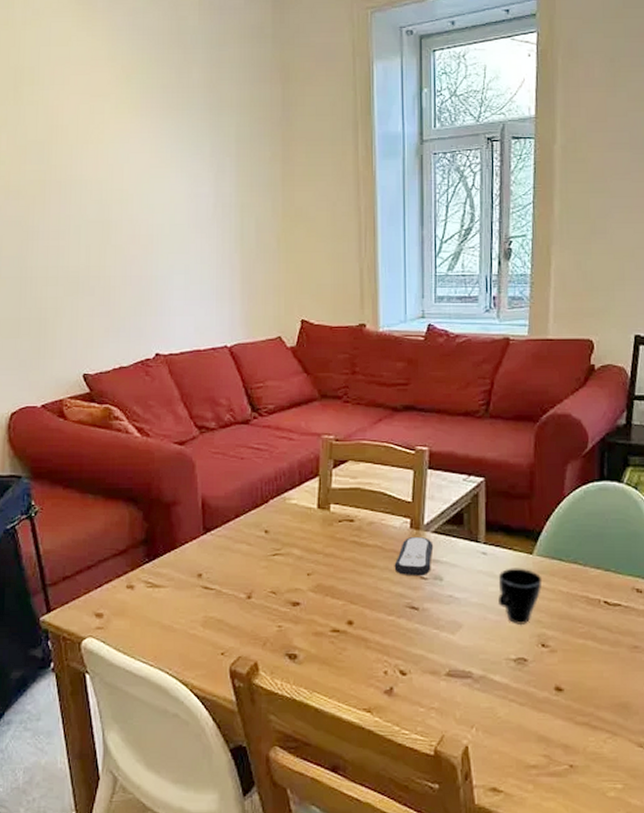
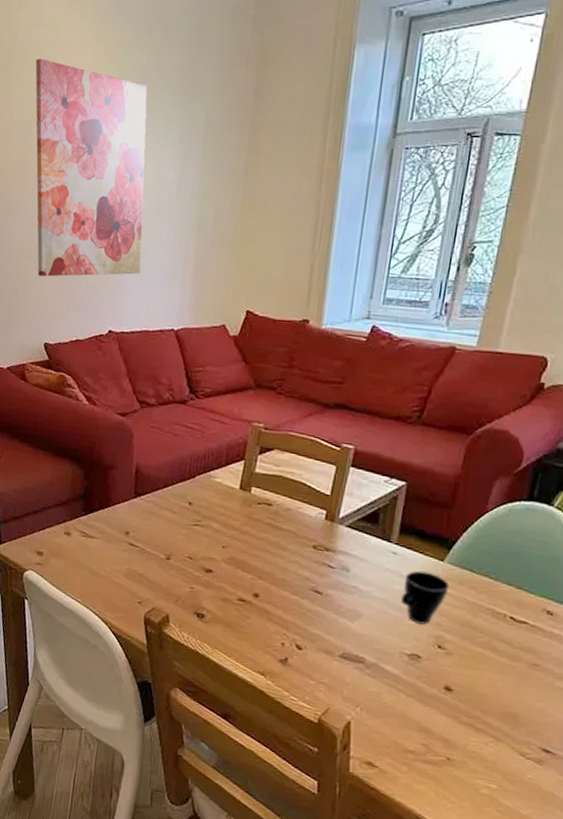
wall art: none [47,77,184,302] -> present [35,58,148,277]
remote control: present [394,536,434,577] -> none [304,527,346,565]

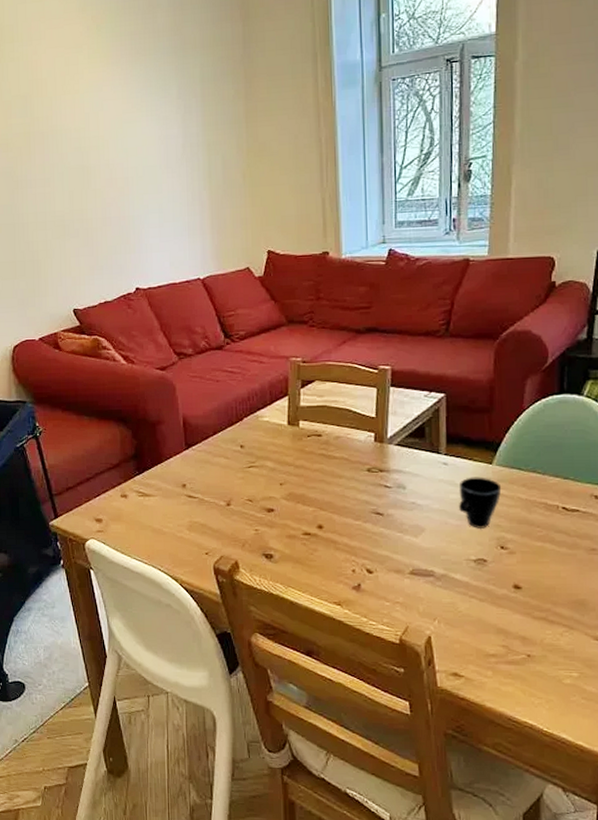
wall art: present [35,58,148,277] -> none [25,33,159,244]

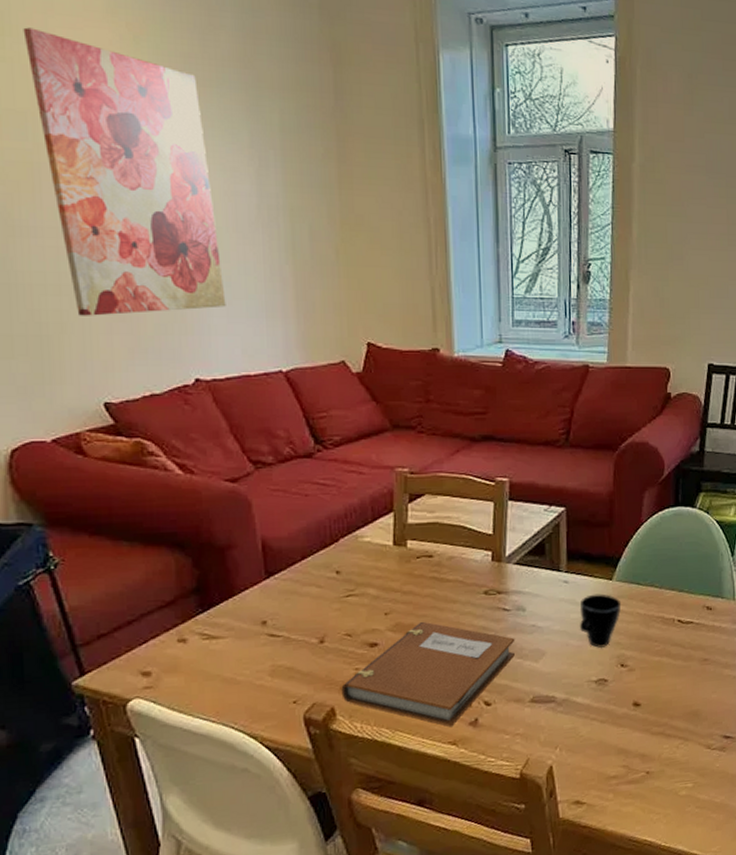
wall art: none [25,33,159,244] -> present [23,27,226,316]
notebook: none [243,492,396,589] -> present [341,621,516,727]

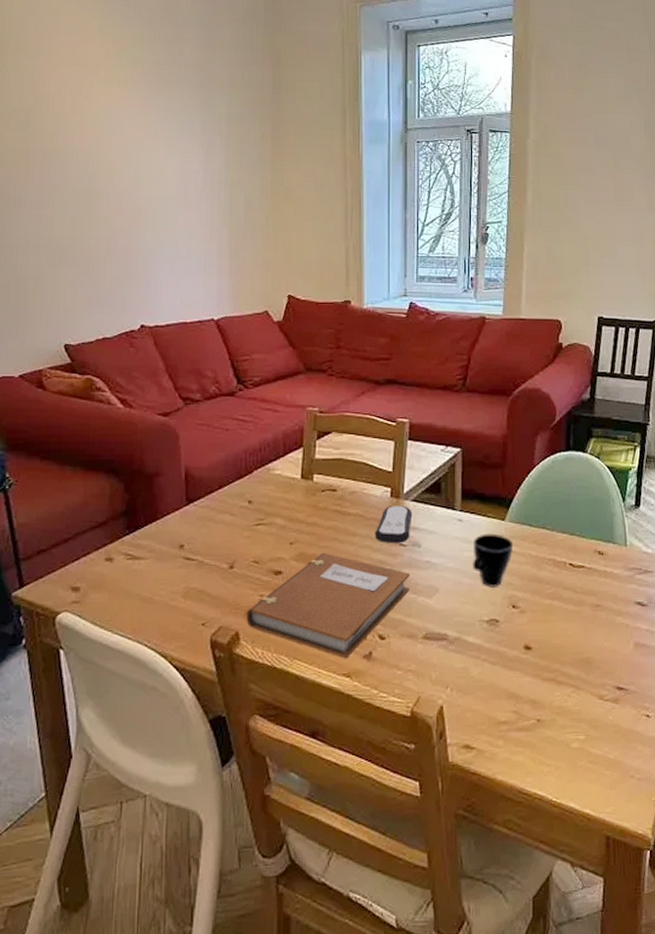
wall art: present [23,27,226,316] -> none [33,46,172,272]
remote control: none [476,568,516,609] -> present [375,504,413,544]

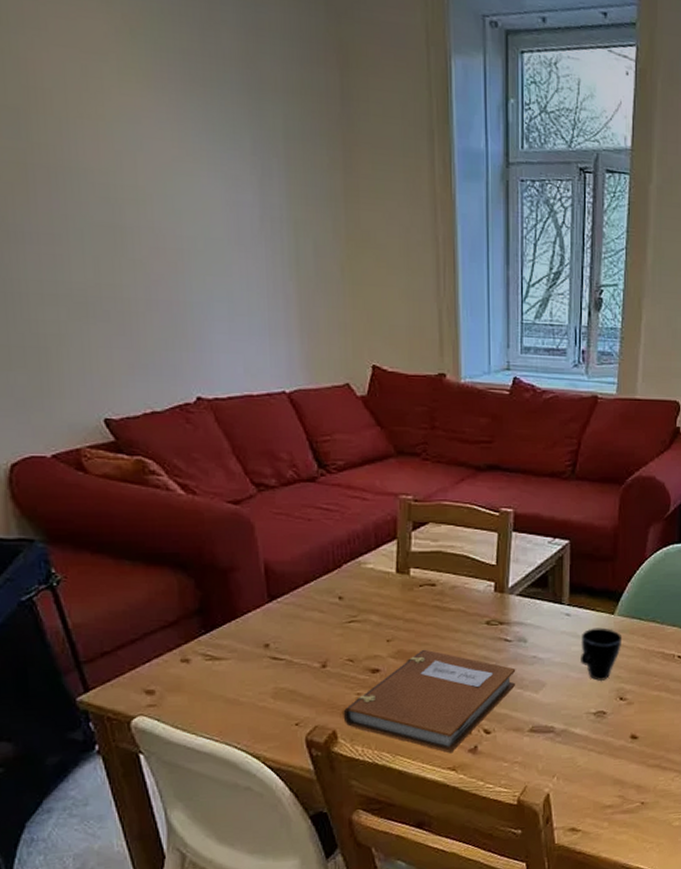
remote control: present [375,504,413,544] -> none [478,599,518,639]

